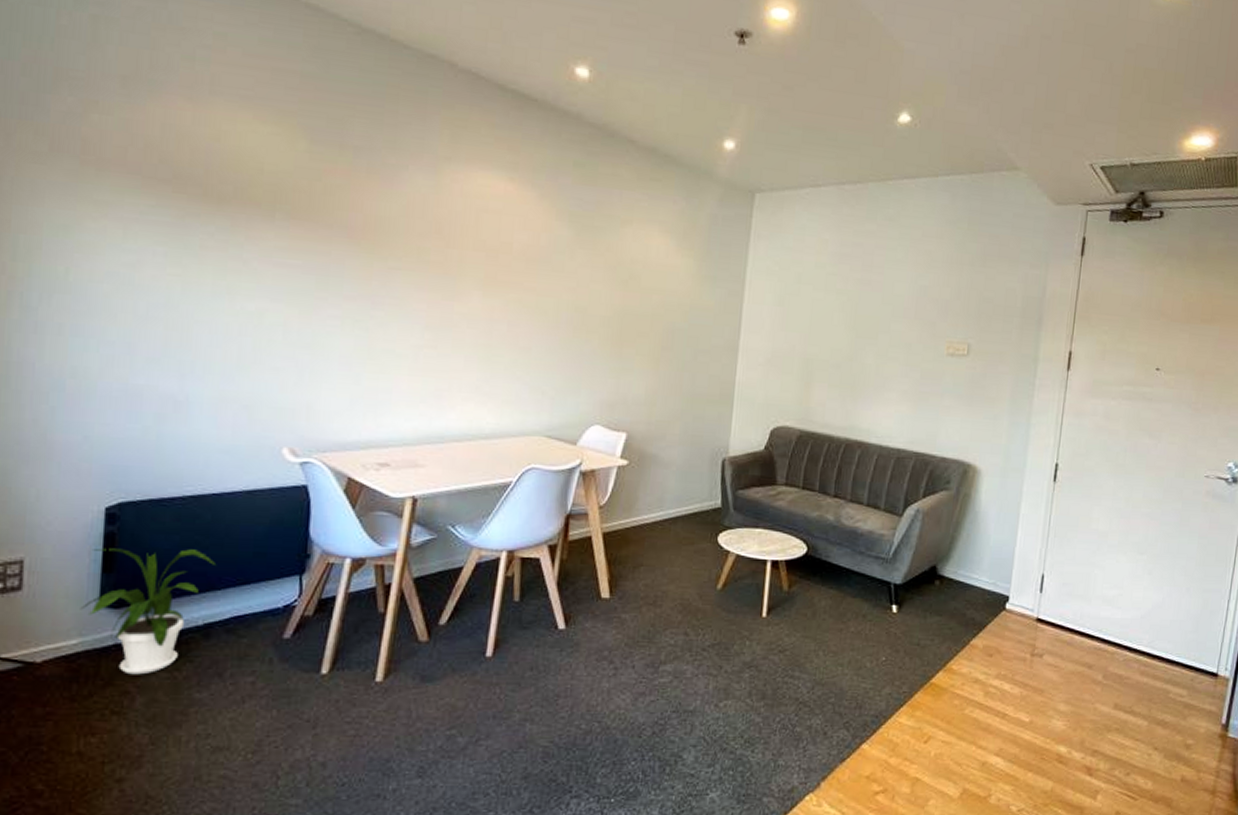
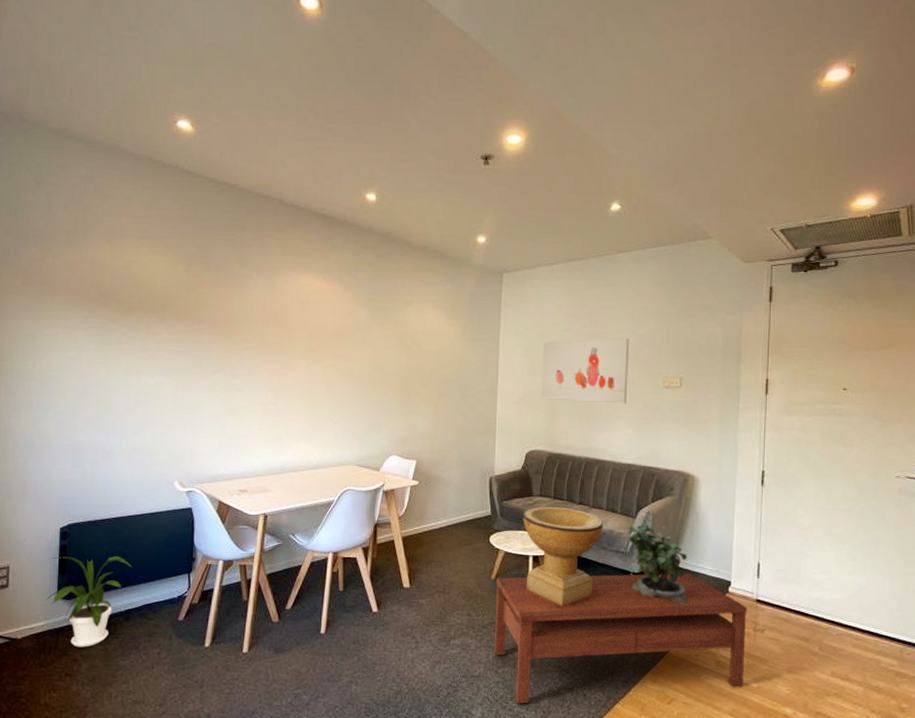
coffee table: none [715,585,1026,745] -> present [494,573,747,704]
decorative bowl: none [761,498,862,624] -> present [523,506,603,606]
wall art: none [794,286,910,373] -> present [541,338,629,404]
potted plant: none [891,525,961,623] -> present [628,525,688,604]

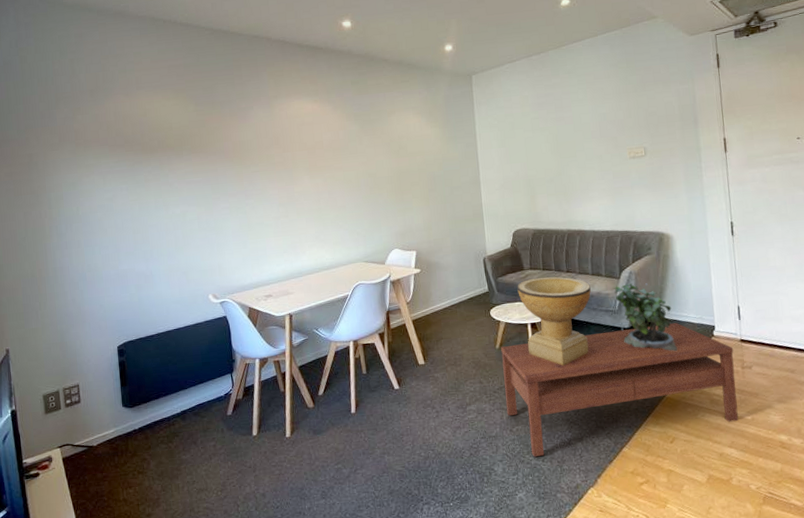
house plant: present [45,556,133,648] -> none [112,365,183,448]
wall art: present [541,338,629,404] -> none [516,118,598,183]

